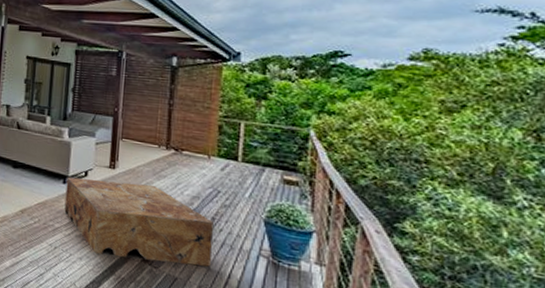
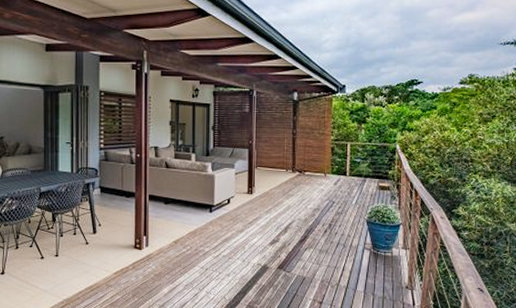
coffee table: present [64,177,213,267] -> none [212,204,330,268]

